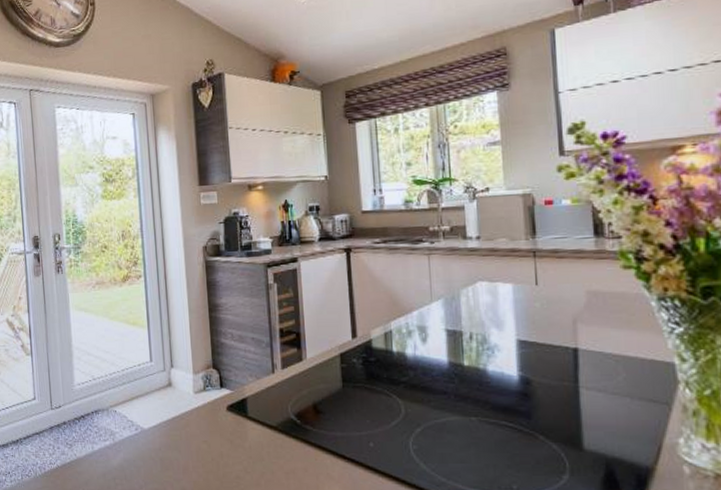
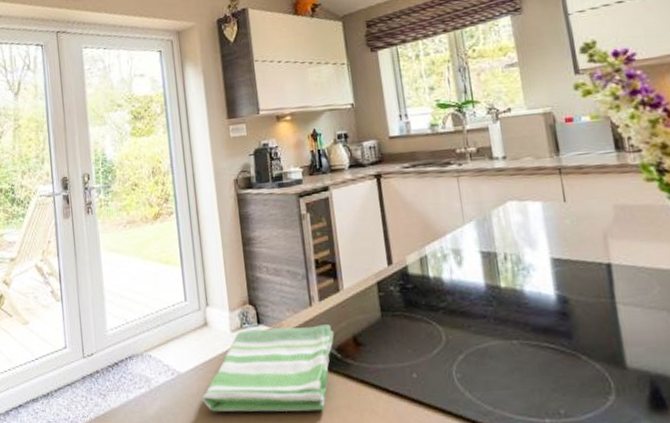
dish towel: none [163,392,295,472] -> present [201,324,334,412]

